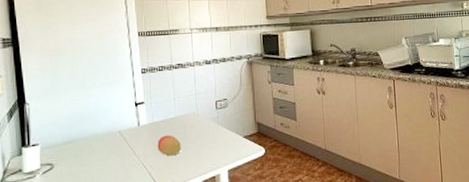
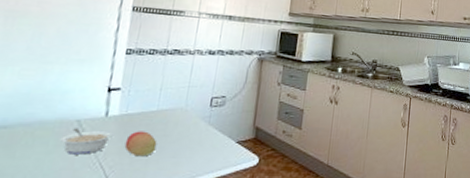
legume: none [110,137,147,159] -> present [59,128,113,155]

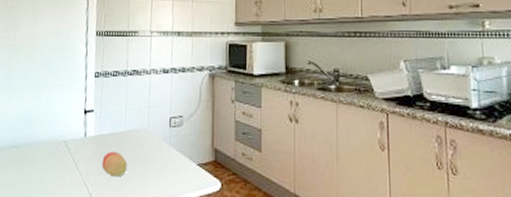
legume: present [59,128,113,155] -> none [53,148,92,173]

